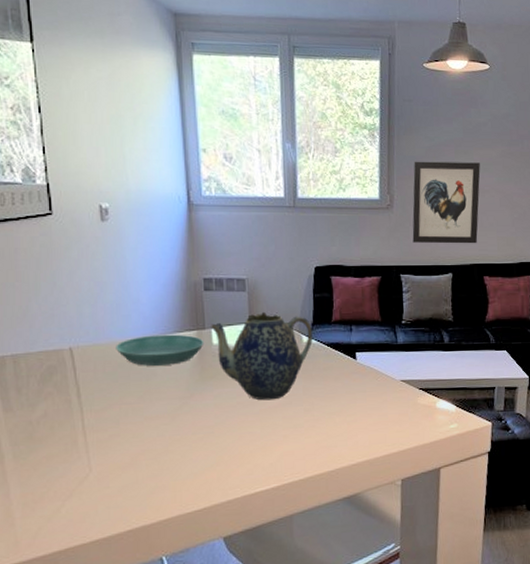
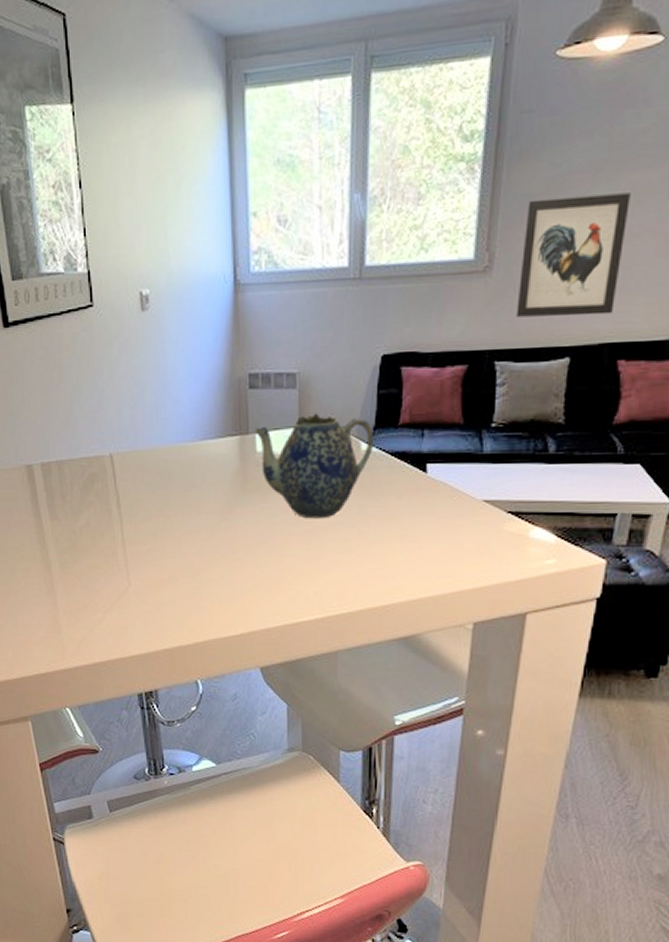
saucer: present [116,334,204,366] -> none [155,440,247,475]

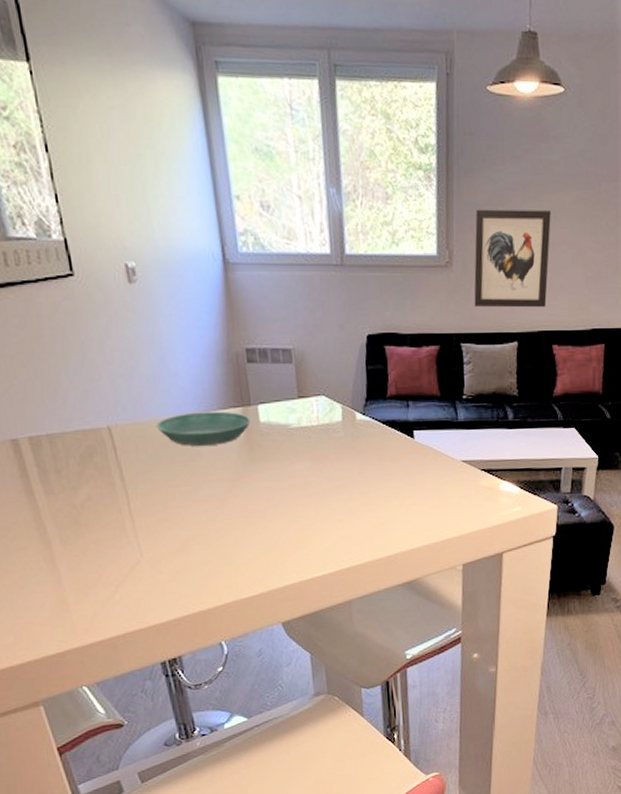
saucer: none [155,440,247,475] -> present [156,411,251,446]
teapot: present [254,412,373,519] -> none [255,385,367,483]

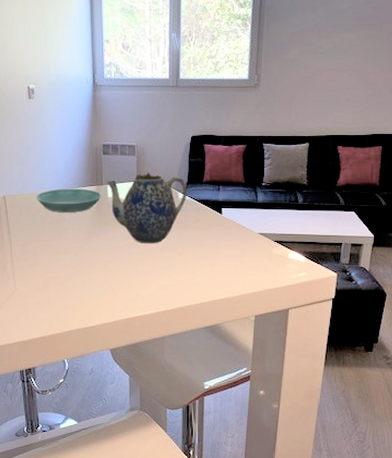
teapot: none [255,385,367,483] -> present [106,172,187,244]
wall art: present [474,209,551,308] -> none [275,45,340,118]

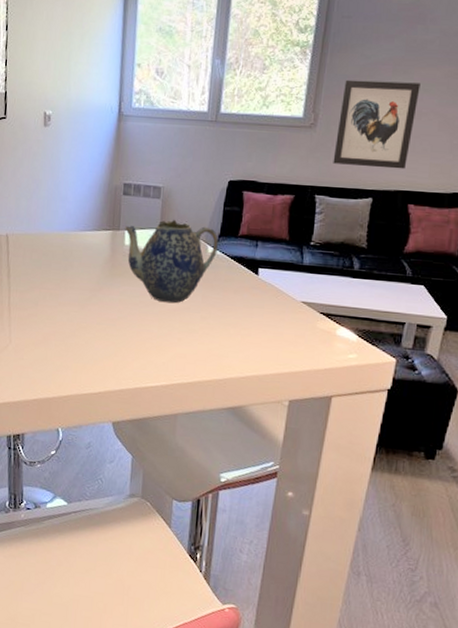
saucer: present [36,188,102,212] -> none [43,230,118,259]
wall art: none [275,45,340,118] -> present [333,79,420,169]

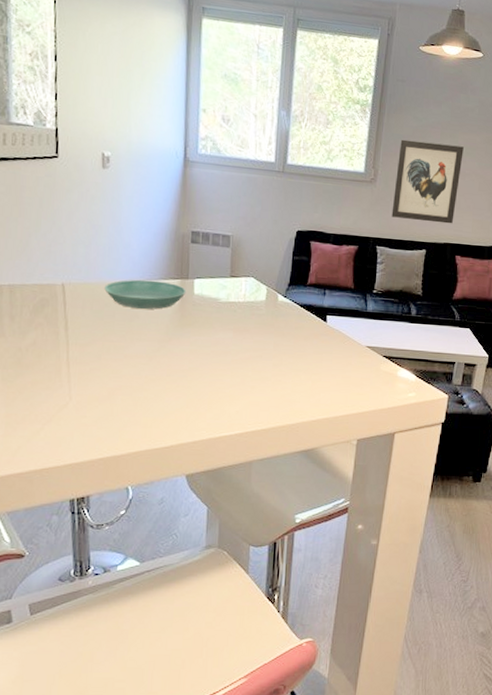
saucer: none [43,230,118,259] -> present [104,279,187,309]
teapot: present [124,219,219,304] -> none [193,268,288,352]

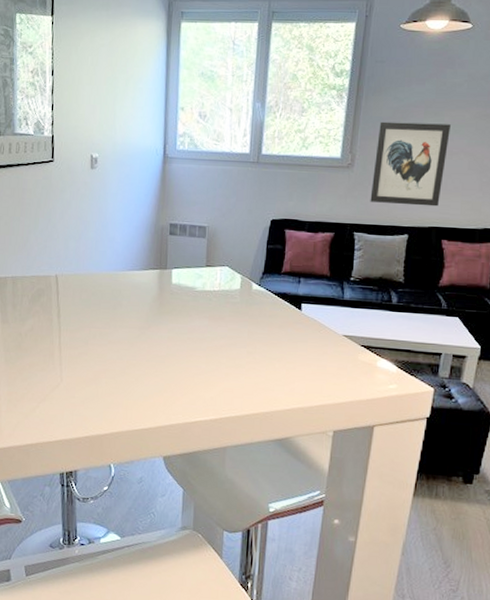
saucer: present [104,279,187,309] -> none [91,270,165,298]

